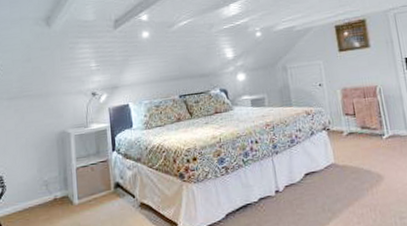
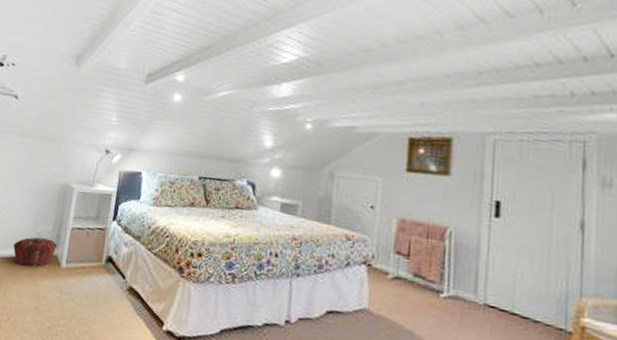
woven basket: none [23,183,67,214] -> present [13,237,58,267]

